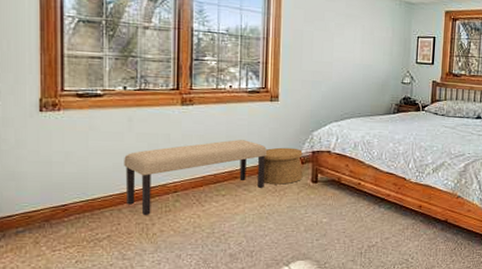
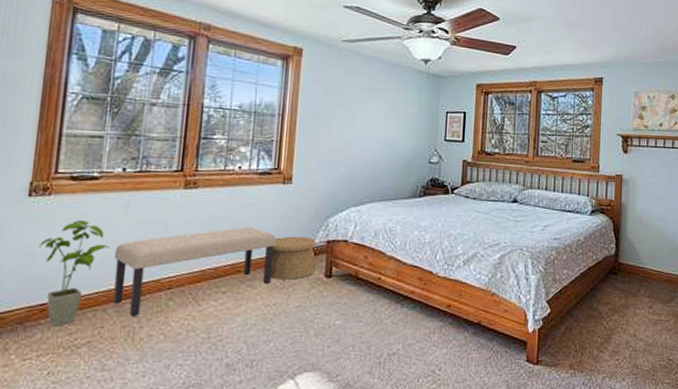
house plant: none [55,132,118,224] -> present [39,219,109,326]

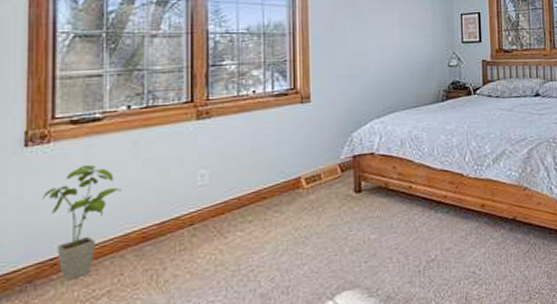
bench: present [113,227,276,317] -> none [128,151,299,260]
basket: present [270,236,316,280] -> none [296,154,344,202]

